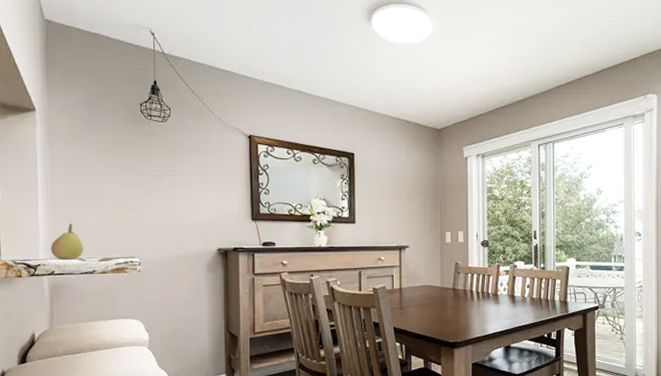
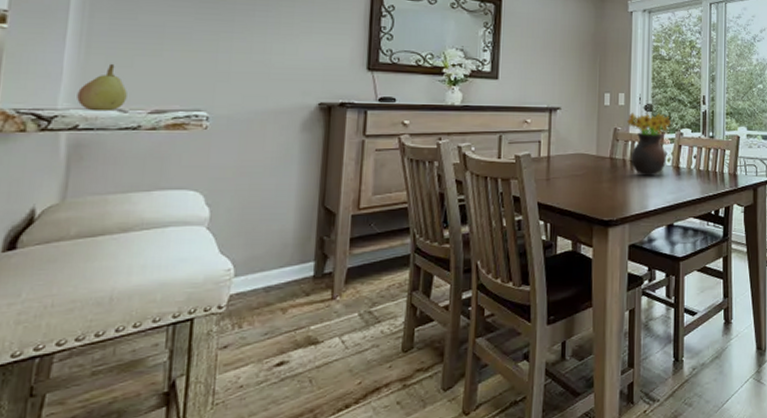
flower arrangement: none [467,247,506,304] -> present [627,112,672,176]

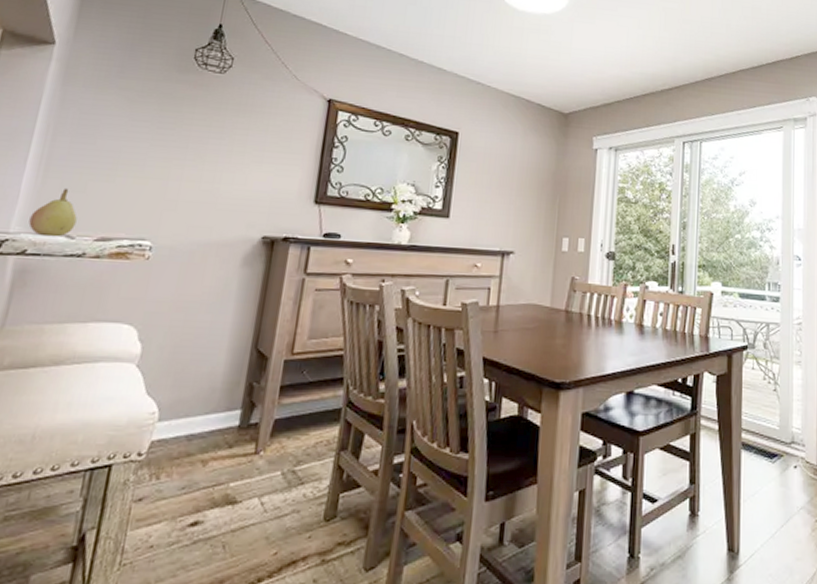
flower arrangement: present [627,112,672,176] -> none [586,260,636,334]

